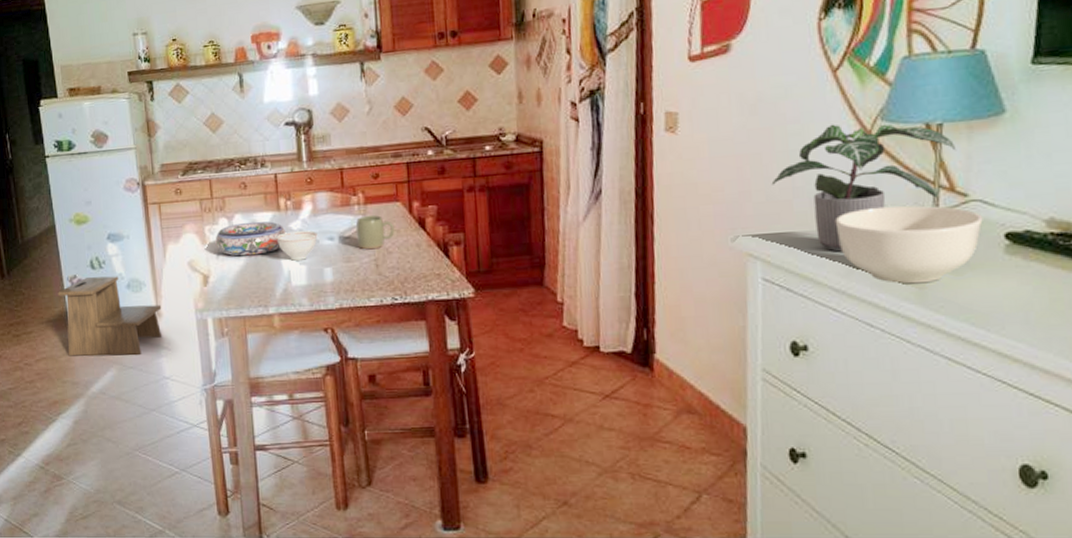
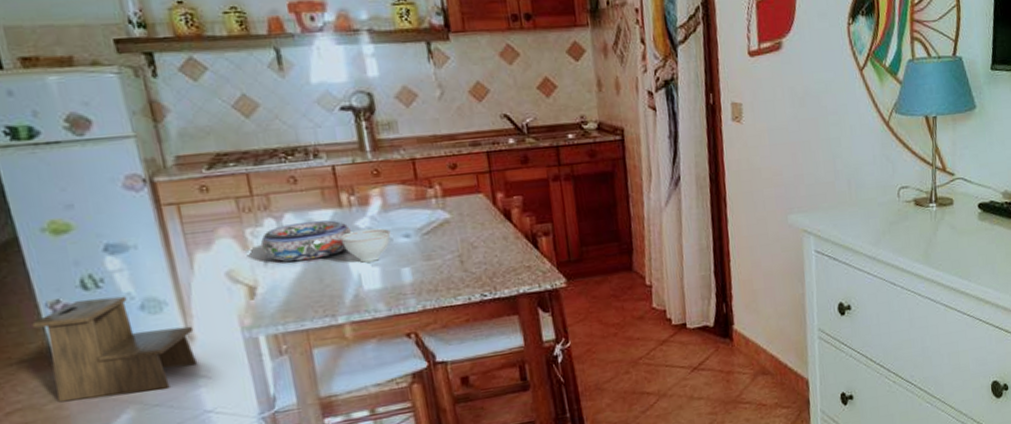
mug: present [355,215,395,250] -> none [434,208,479,246]
potted plant: present [771,124,957,252] -> none [818,115,946,225]
bowl: present [834,205,983,284] -> none [866,183,964,249]

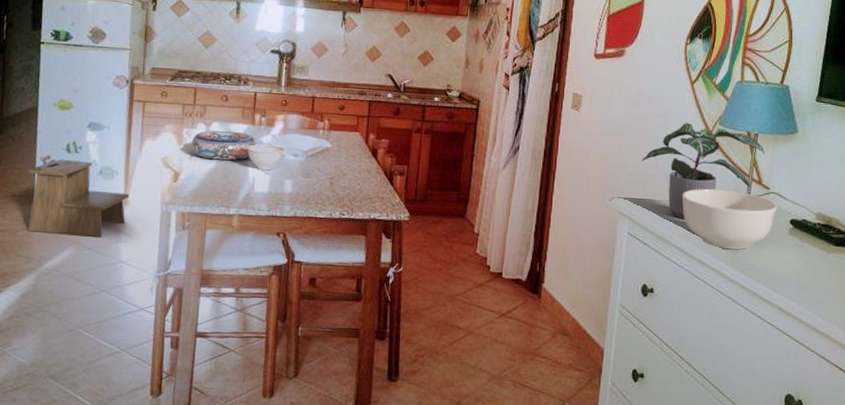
potted plant: none [818,115,946,225] -> present [641,122,765,219]
bowl: none [866,183,964,249] -> present [681,188,778,250]

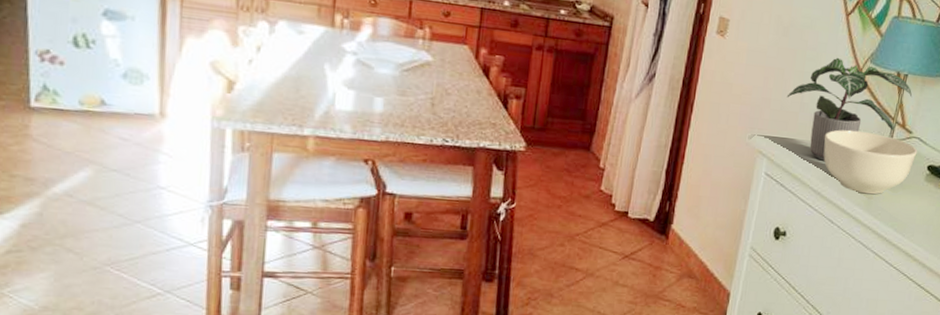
step stool: present [27,160,130,237] -> none [18,55,167,157]
bowl: present [190,130,257,161] -> none [249,31,338,70]
bowl: present [247,144,284,171] -> none [325,51,373,85]

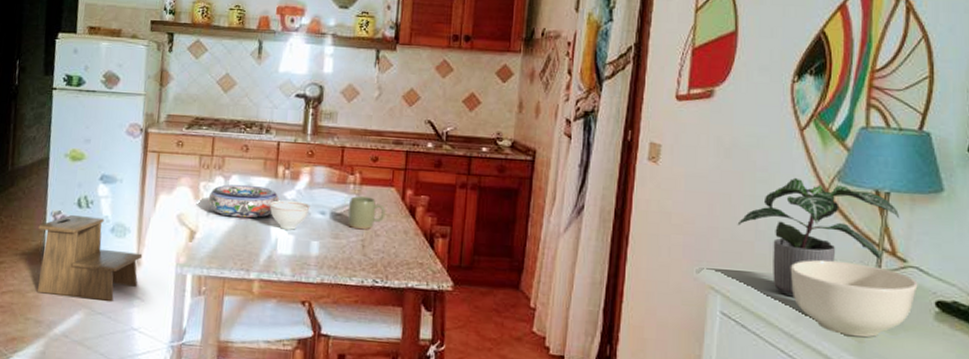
step stool: none [18,55,167,157] -> present [37,215,143,301]
bowl: none [249,31,338,70] -> present [208,184,280,219]
bowl: none [325,51,373,85] -> present [269,200,310,230]
mug: none [415,52,458,88] -> present [347,196,386,230]

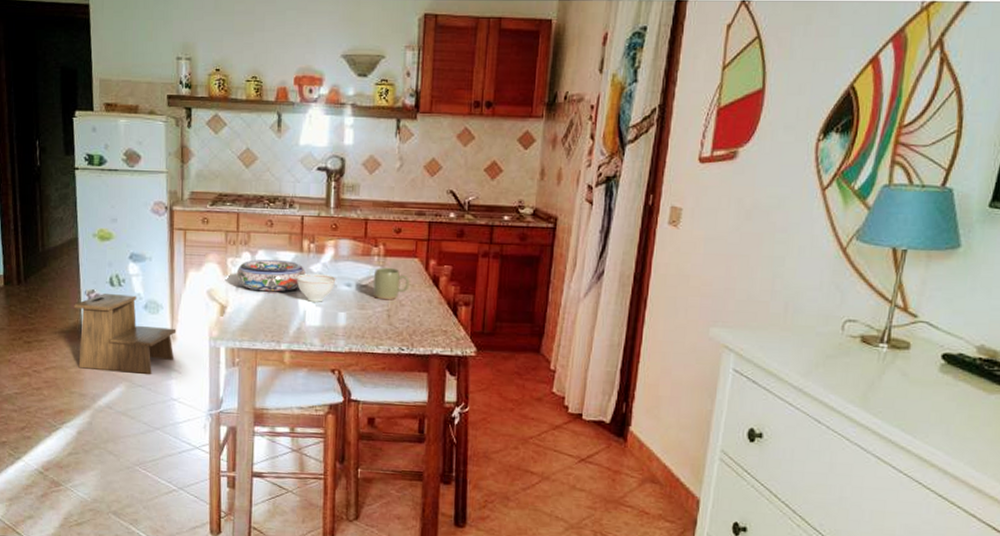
potted plant: present [737,177,900,297] -> none [754,237,915,354]
bowl: present [790,260,918,338] -> none [802,317,927,390]

